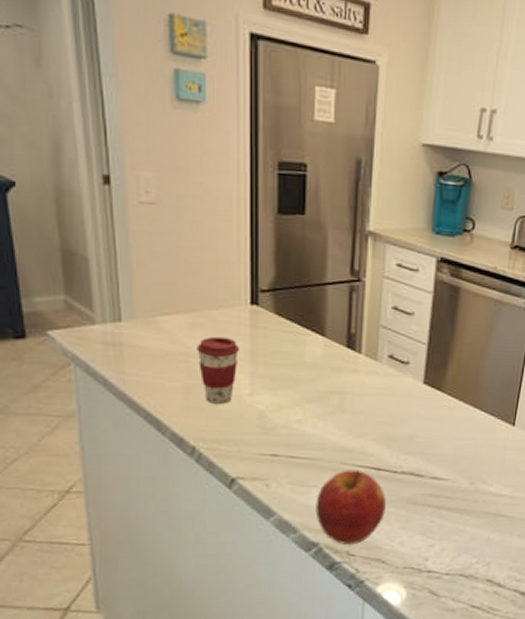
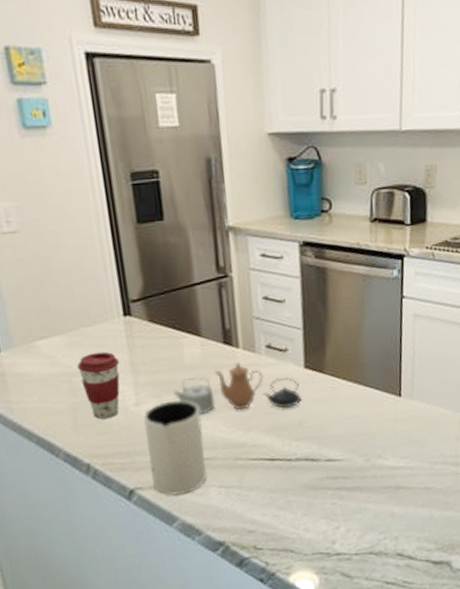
mug: none [255,395,314,491] -> present [142,400,208,496]
teapot: none [289,368,416,420] -> present [173,362,302,415]
apple: present [315,470,386,545] -> none [215,463,286,540]

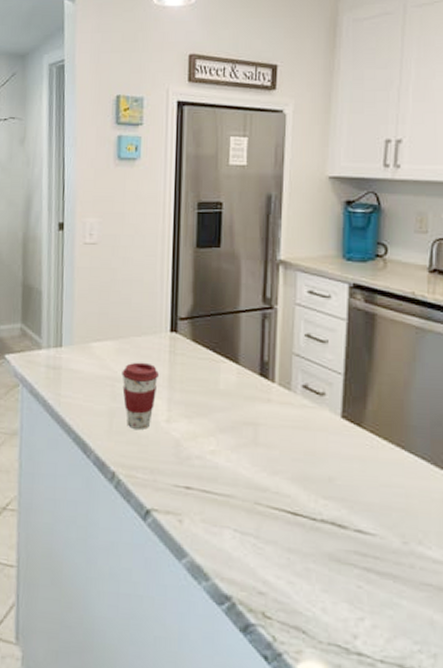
mug: present [142,400,208,496] -> none [170,423,228,529]
teapot: present [173,362,302,415] -> none [203,398,335,459]

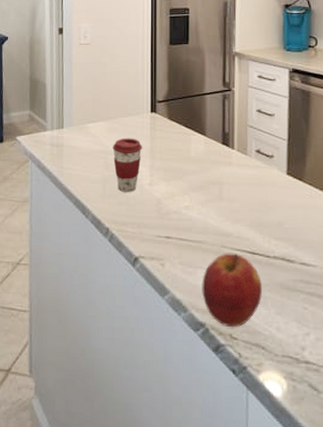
apple: none [228,511,305,605] -> present [202,253,262,328]

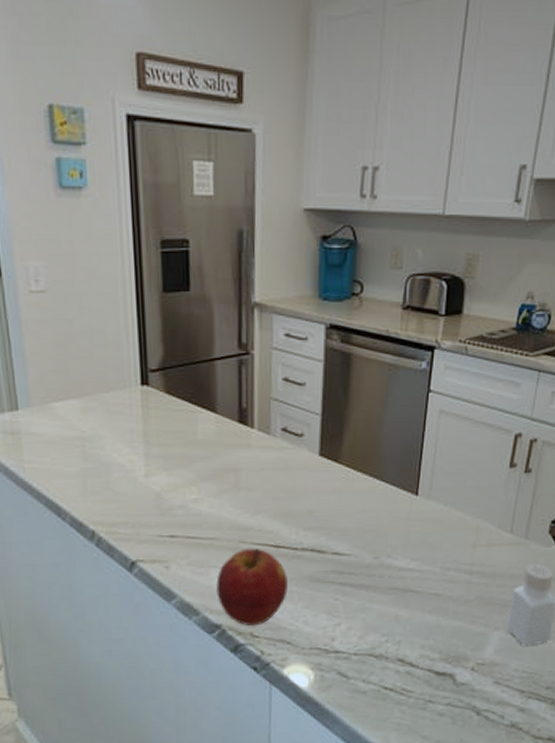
coffee cup: present [112,138,142,192] -> none [91,419,132,487]

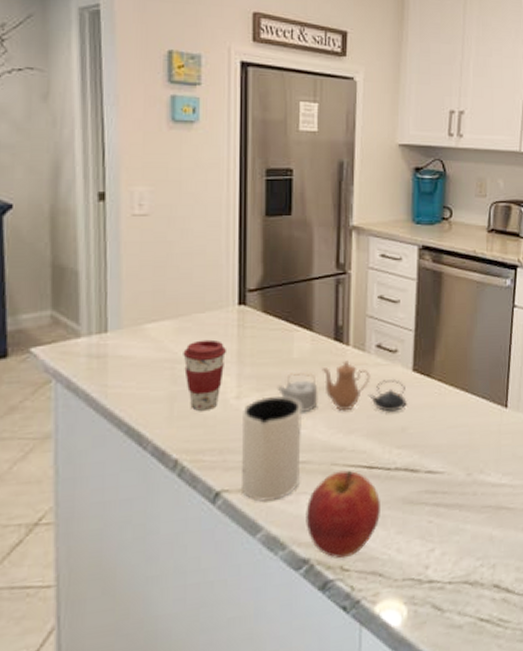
coffee cup: none [91,419,132,487] -> present [183,339,226,411]
mug: none [150,475,211,573] -> present [241,395,303,503]
teapot: none [183,443,313,495] -> present [277,360,407,413]

